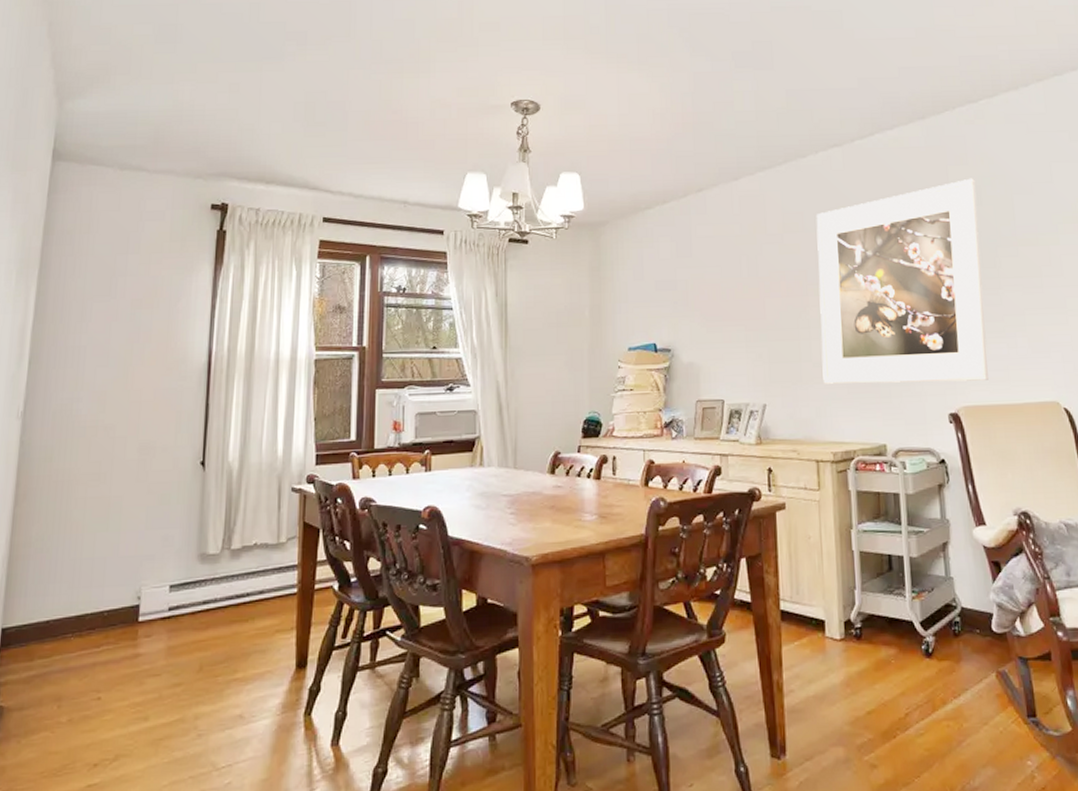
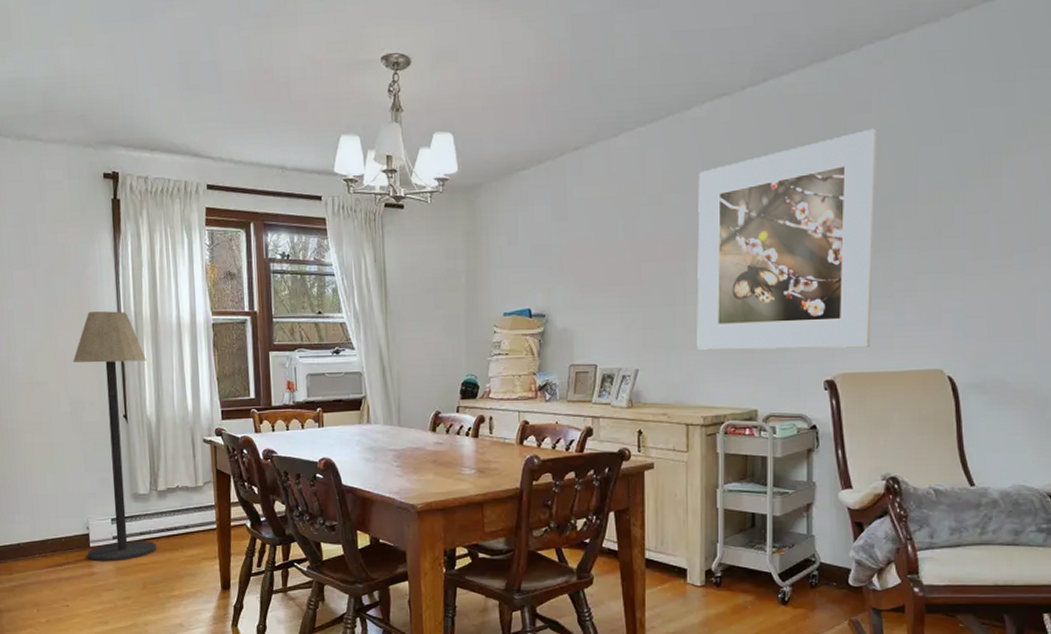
floor lamp: none [133,346,235,640] -> present [73,311,157,562]

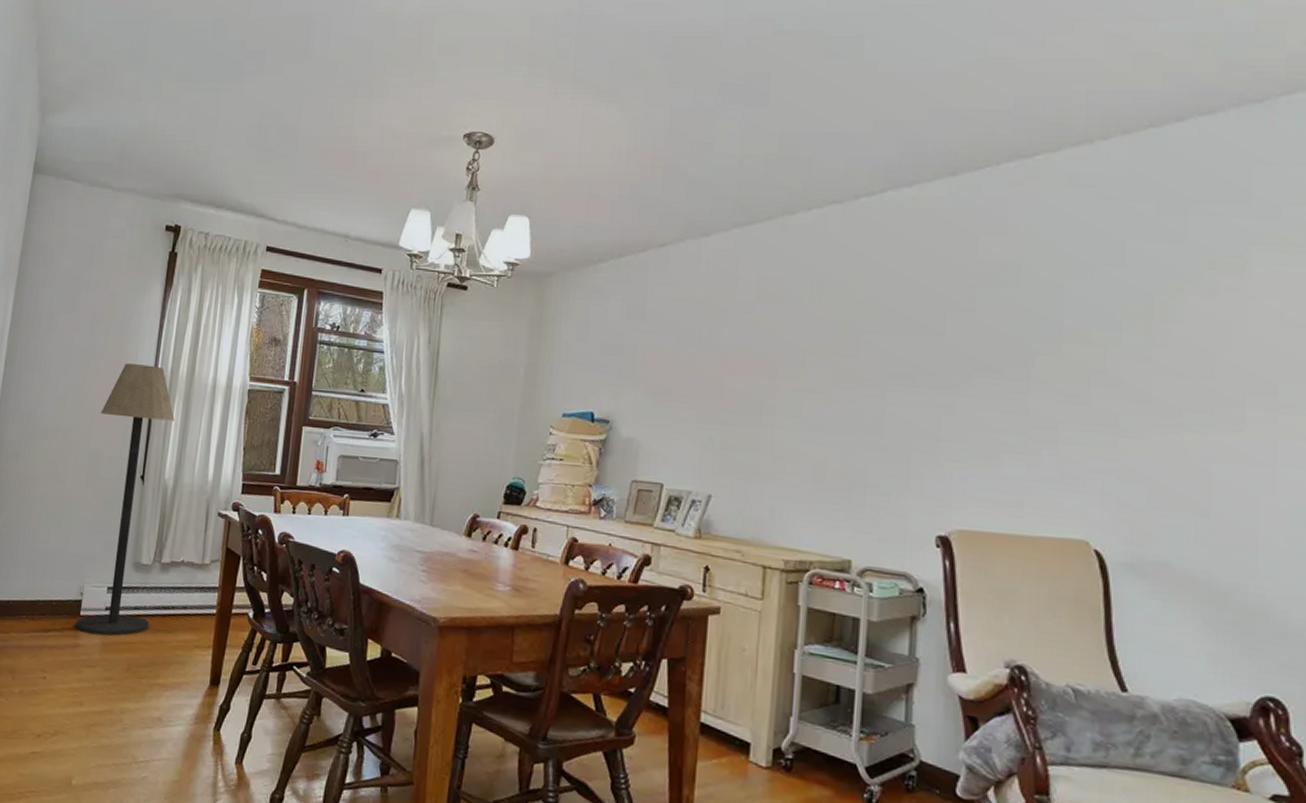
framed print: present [697,128,877,350] -> none [783,253,1014,503]

